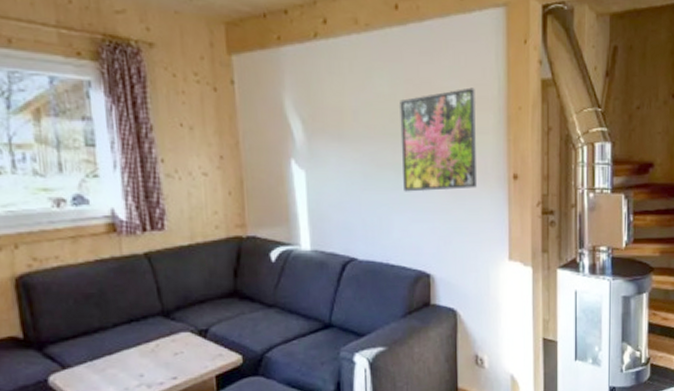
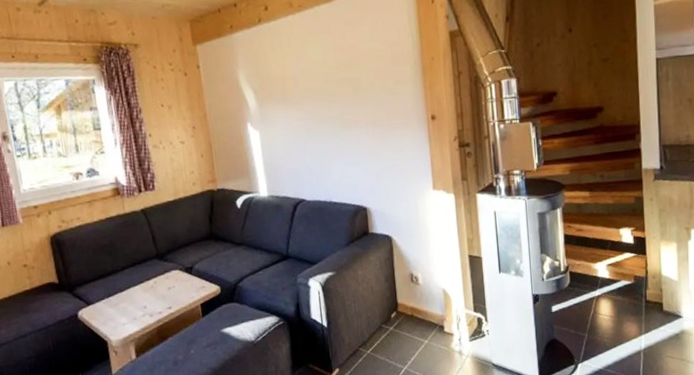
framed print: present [400,87,476,192] -> none [331,46,400,140]

